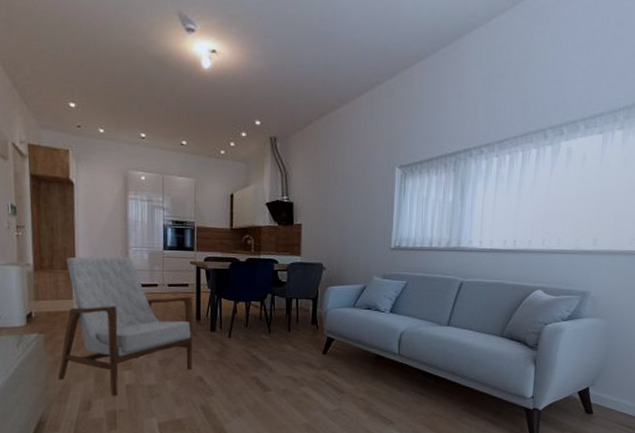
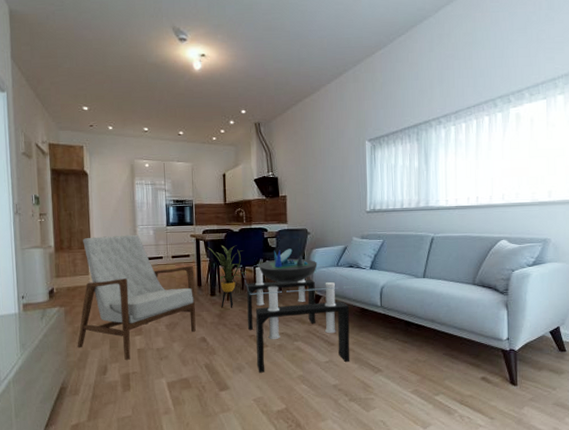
house plant: none [203,276,254,347] -> present [202,245,248,309]
coffee table: none [245,299,380,418] -> present [240,263,362,373]
decorative bowl: none [266,284,332,323] -> present [259,249,318,283]

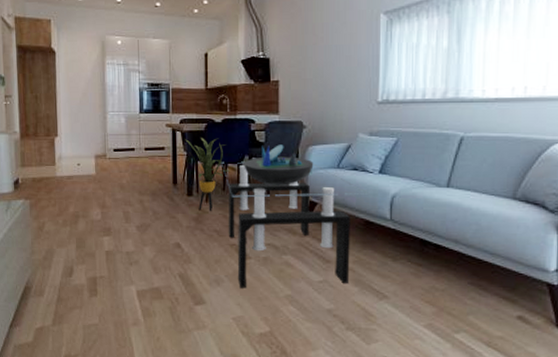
armchair: present [77,234,196,361] -> none [42,121,170,263]

